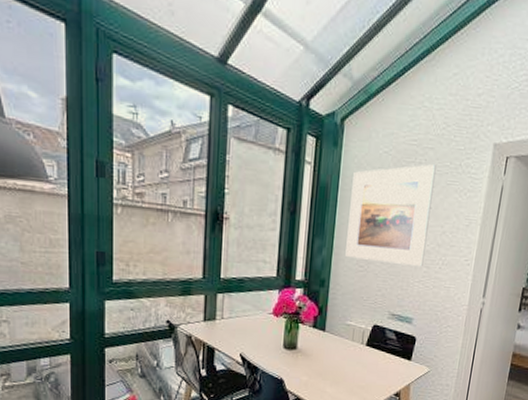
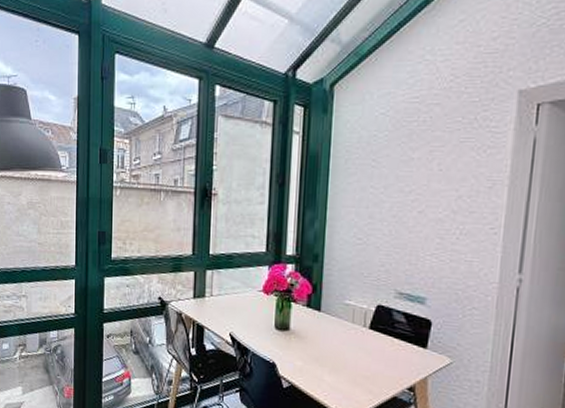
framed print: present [345,164,436,267] -> none [340,122,445,238]

